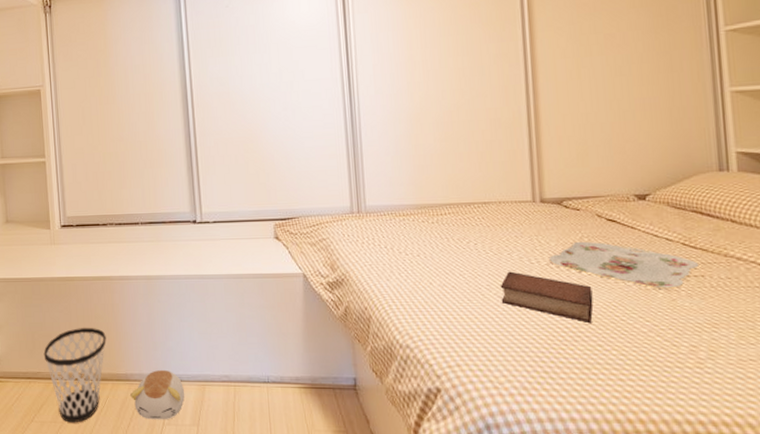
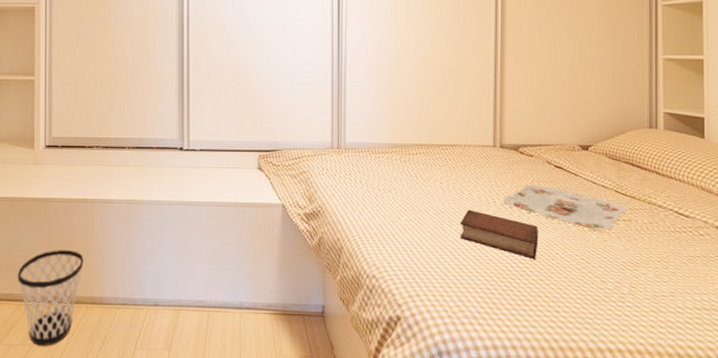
plush toy: present [130,369,185,420] -> none [104,293,159,344]

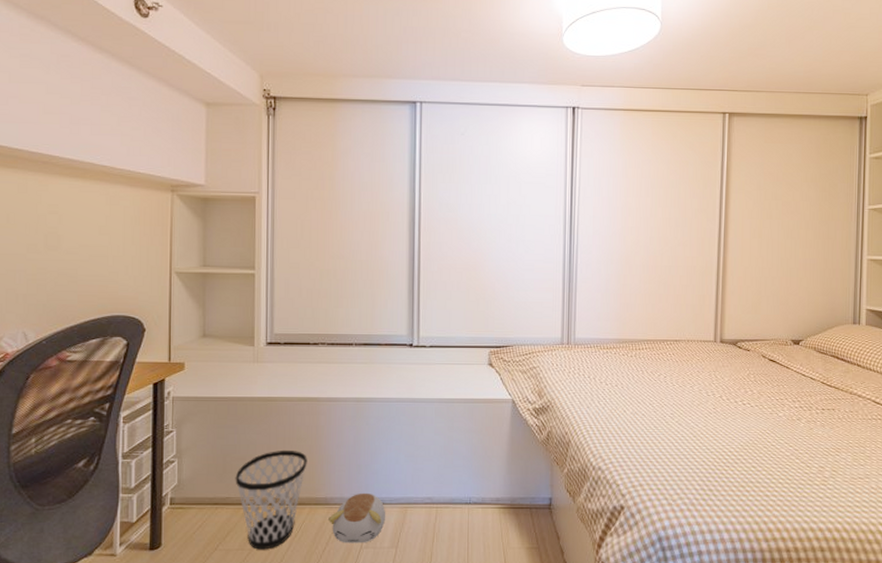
plush toy: none [104,293,159,344] -> present [328,492,386,544]
book: present [460,209,538,259] -> none [681,402,753,447]
serving tray: present [503,184,628,231] -> none [722,377,832,419]

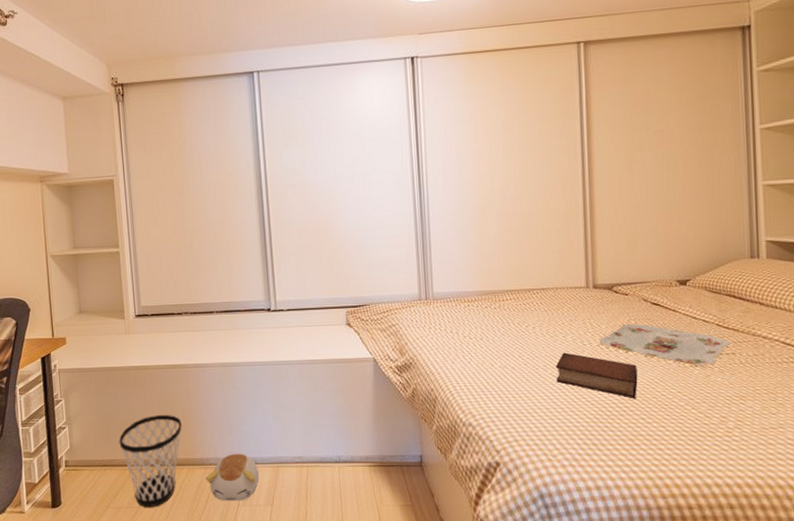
book: none [681,402,753,447] -> present [555,352,638,398]
serving tray: none [722,377,832,419] -> present [599,323,731,366]

